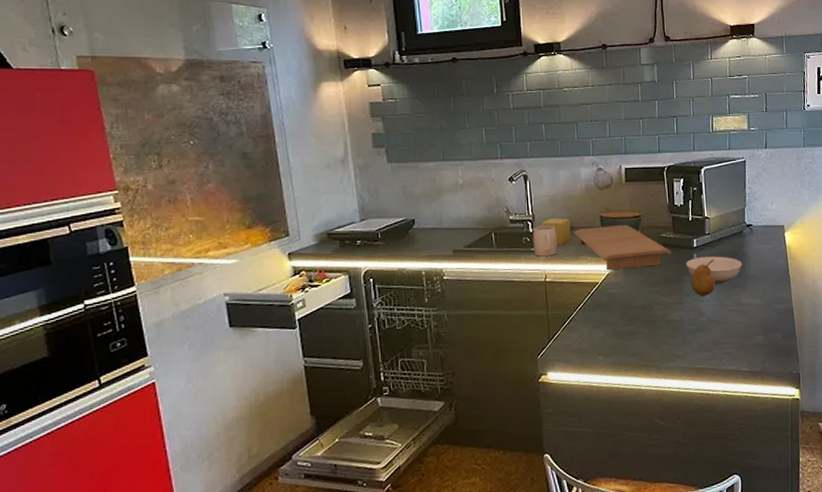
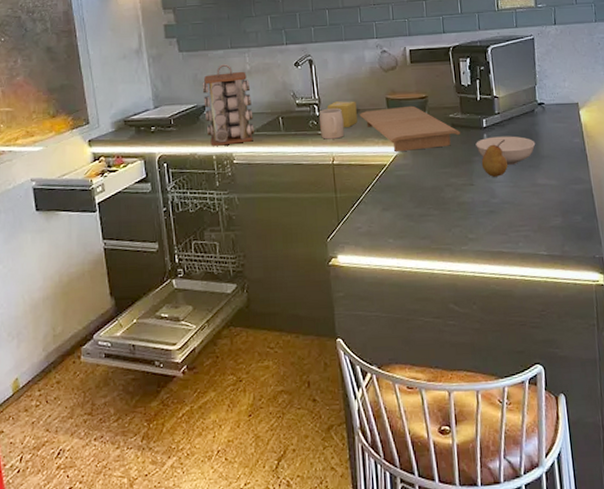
spice rack: none [412,177,466,261] -> present [202,64,254,146]

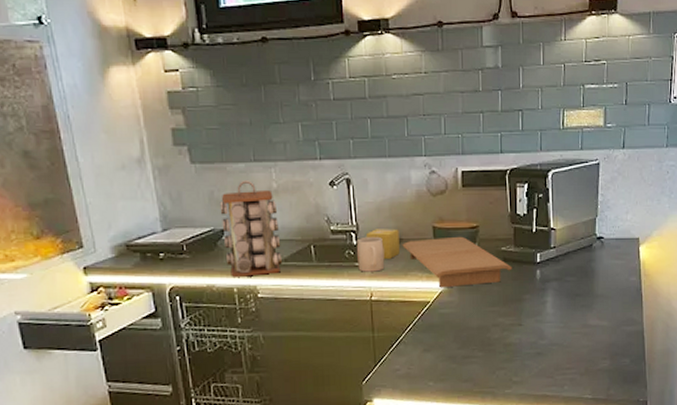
bowl: present [475,136,536,165] -> none [527,272,591,304]
fruit: present [481,140,508,177] -> none [532,277,559,317]

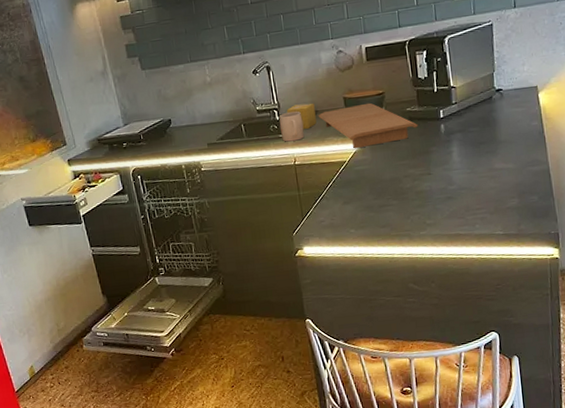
spice rack: present [219,181,282,277] -> none [166,78,219,157]

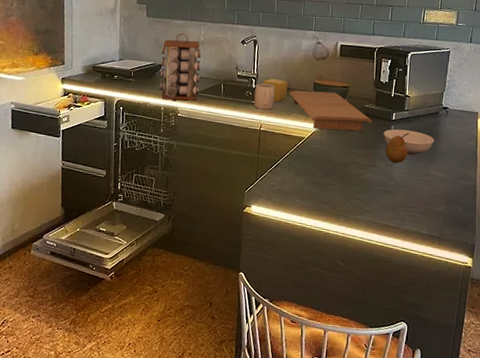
spice rack: none [166,78,219,157] -> present [160,32,201,101]
bowl: none [433,124,493,152] -> present [383,129,435,155]
fruit: none [438,129,465,165] -> present [385,133,409,163]

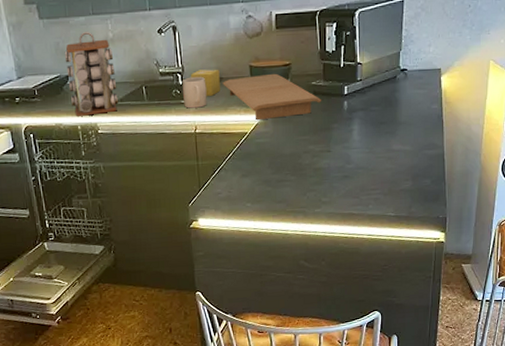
bowl: present [383,129,435,155] -> none [336,103,394,131]
fruit: present [385,133,409,163] -> none [340,107,365,144]

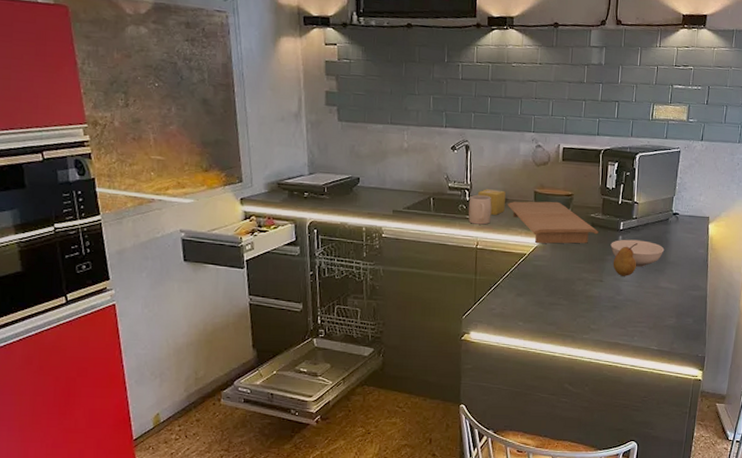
spice rack: present [64,32,118,116] -> none [358,139,406,220]
bowl: none [336,103,394,131] -> present [610,239,665,267]
fruit: none [340,107,365,144] -> present [613,243,637,276]

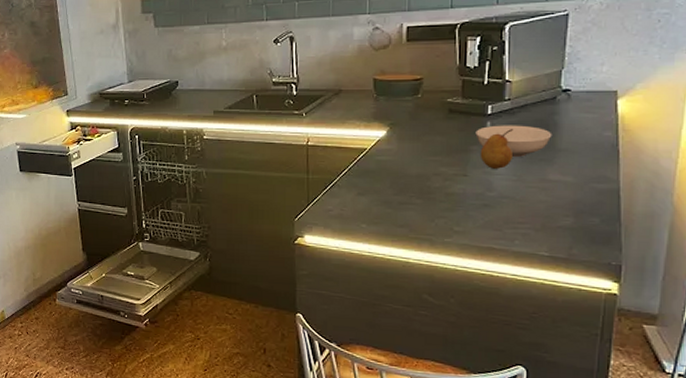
mug: present [468,194,492,225] -> none [295,87,323,120]
sponge: present [477,189,506,216] -> none [305,81,339,109]
cutting board: present [507,201,599,244] -> none [341,88,459,137]

